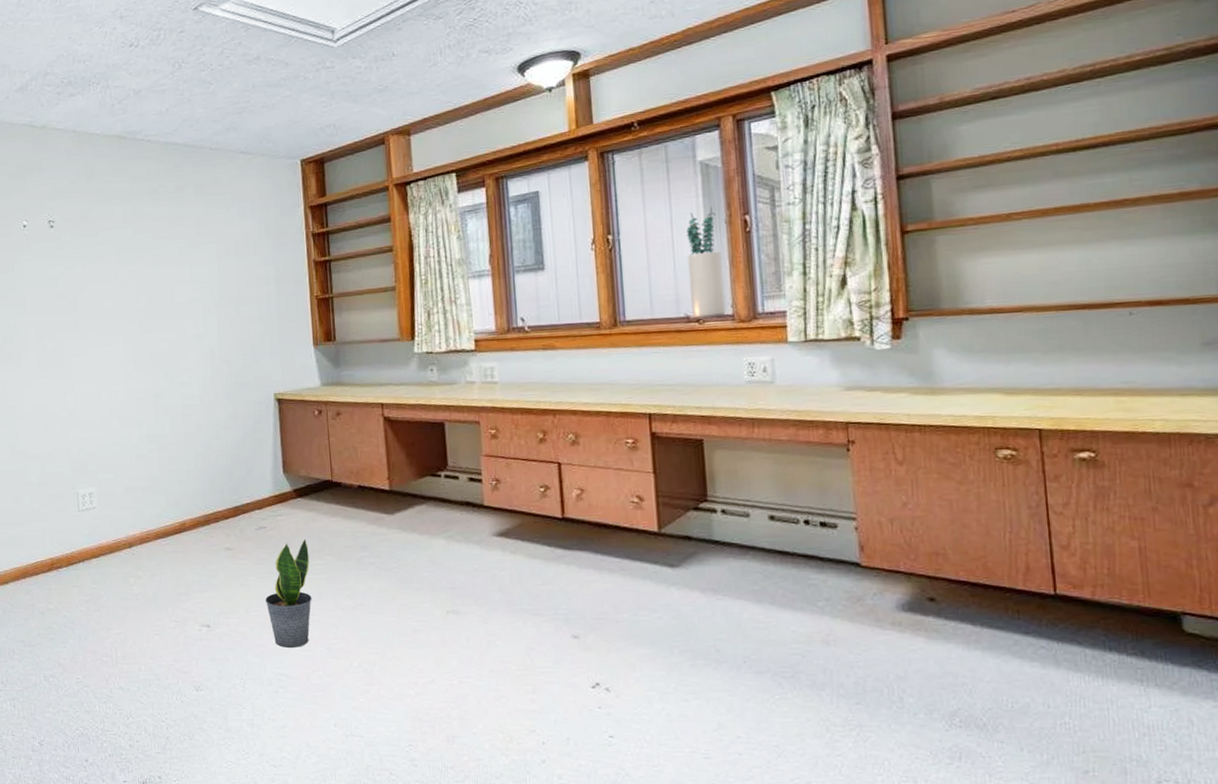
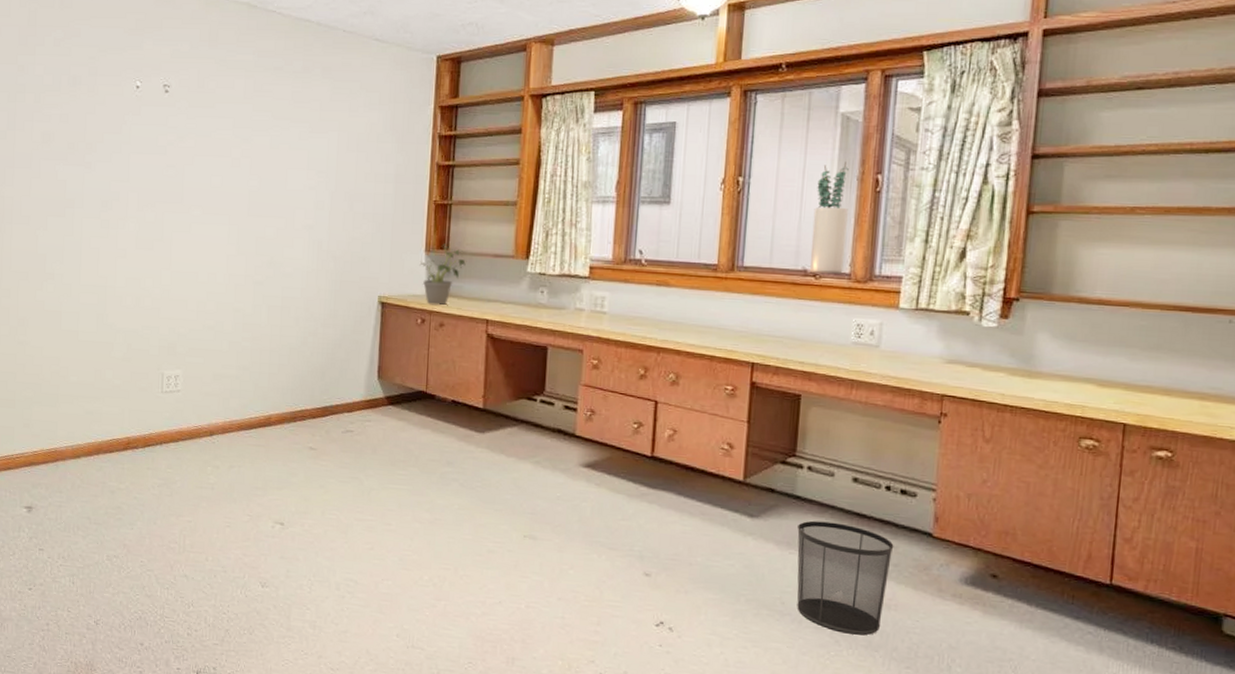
potted plant: present [266,539,312,648] -> none [343,447,394,555]
potted plant: none [309,335,354,396] -> present [419,243,466,306]
waste bin: none [721,563,823,675] -> present [797,520,894,636]

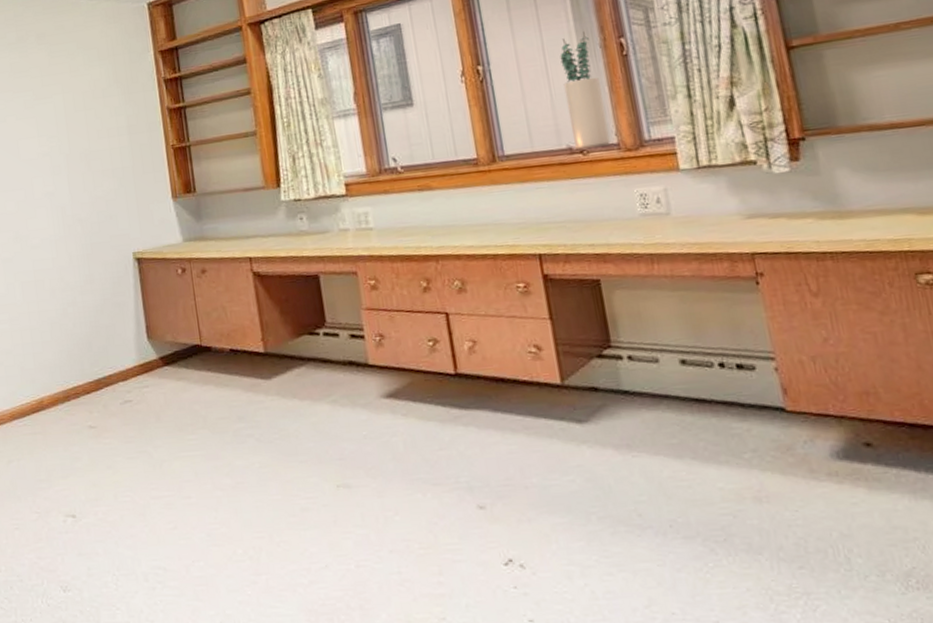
potted plant: present [419,243,466,306] -> none [169,186,217,253]
waste bin: present [797,520,894,636] -> none [633,413,757,539]

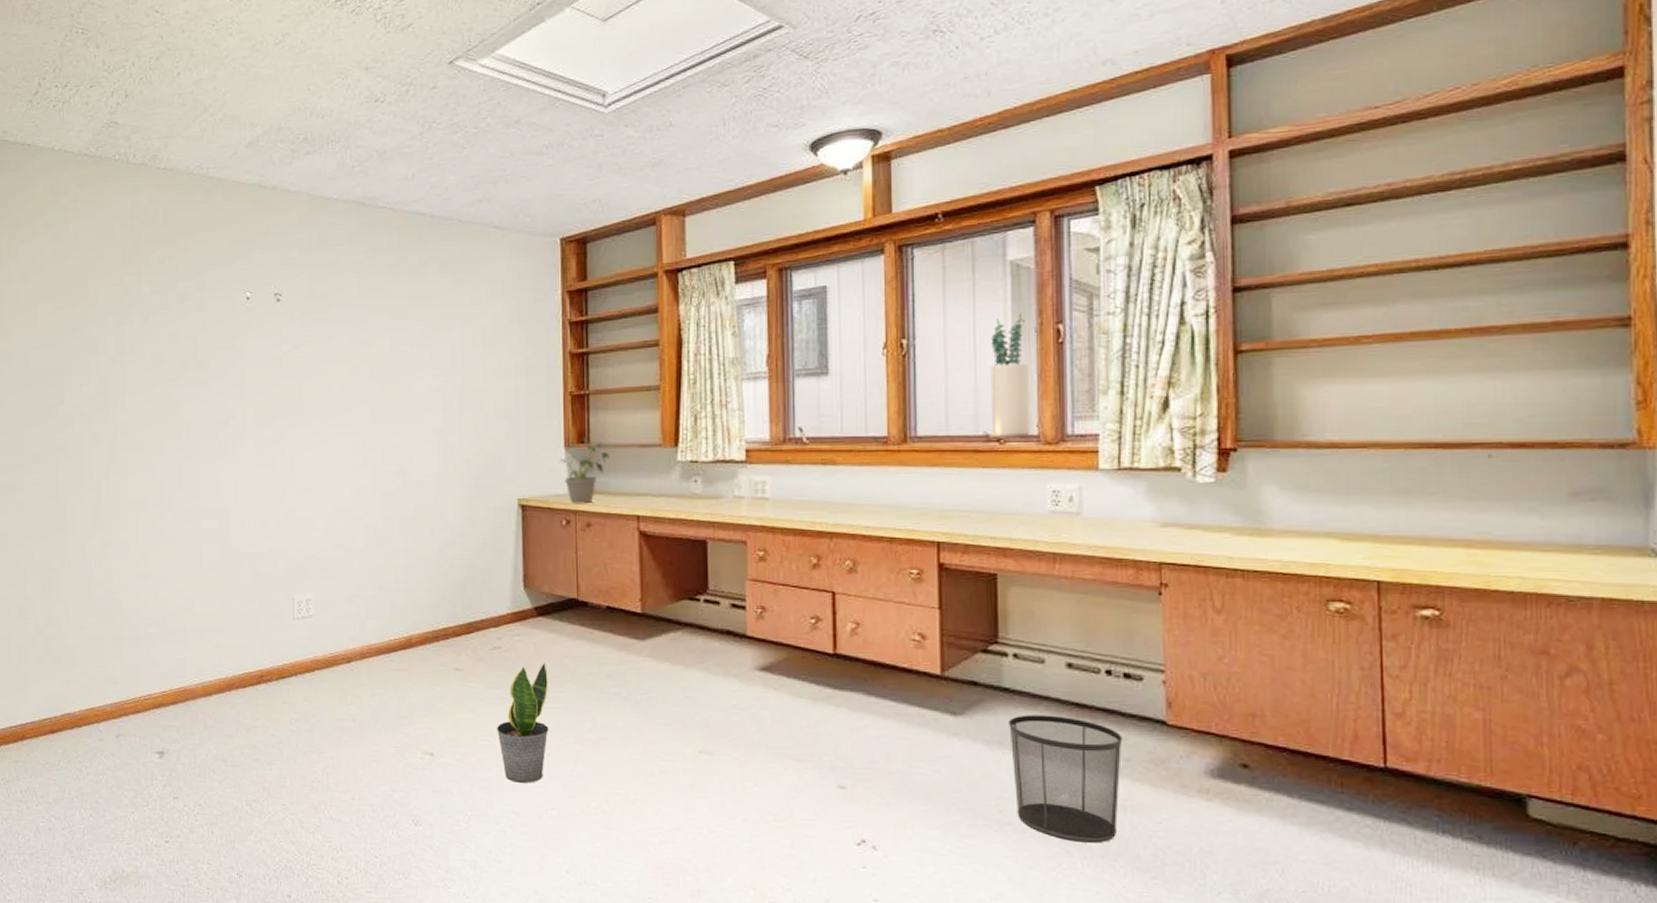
potted plant: none [136,411,187,537] -> present [497,662,549,783]
potted plant: none [169,186,217,253] -> present [559,437,610,504]
waste bin: none [633,413,757,539] -> present [1009,715,1123,843]

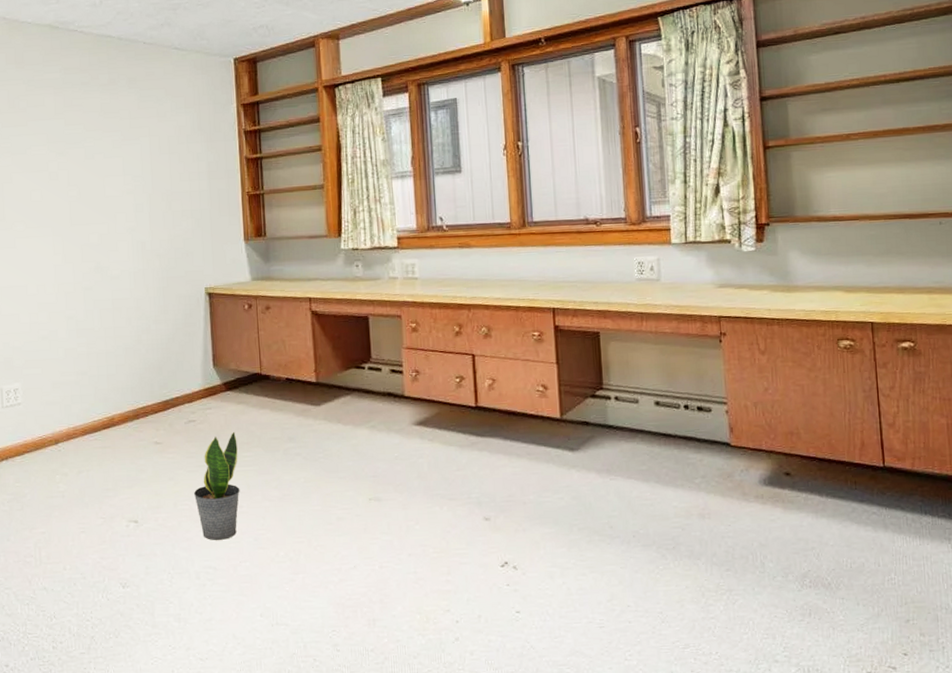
potted plant: present [559,437,610,504] -> none [240,231,284,291]
vase: present [990,313,1030,439] -> none [586,119,619,222]
waste bin: present [1009,715,1123,843] -> none [614,445,699,547]

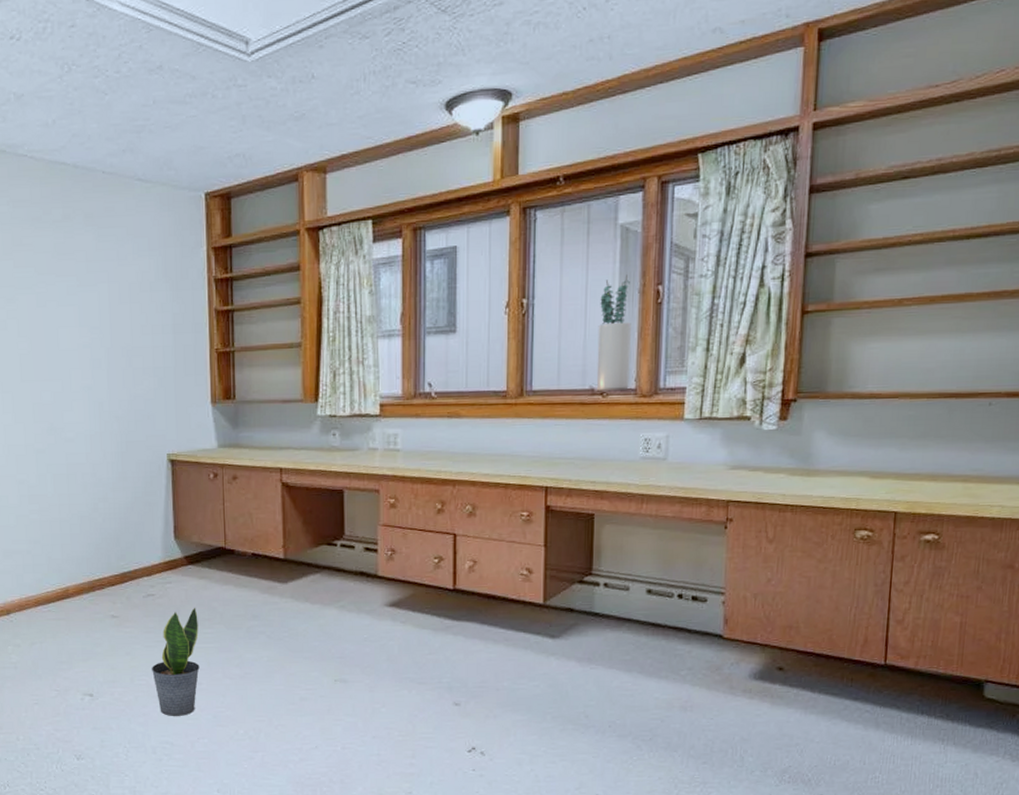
vase: none [586,119,619,222] -> present [596,274,631,392]

